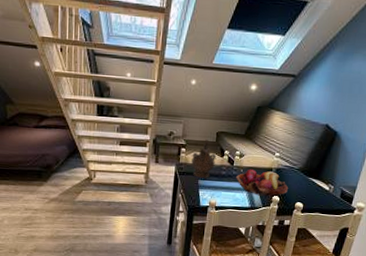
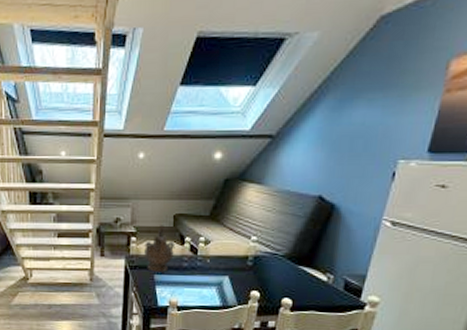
fruit basket: present [236,169,289,197] -> none [201,258,272,292]

